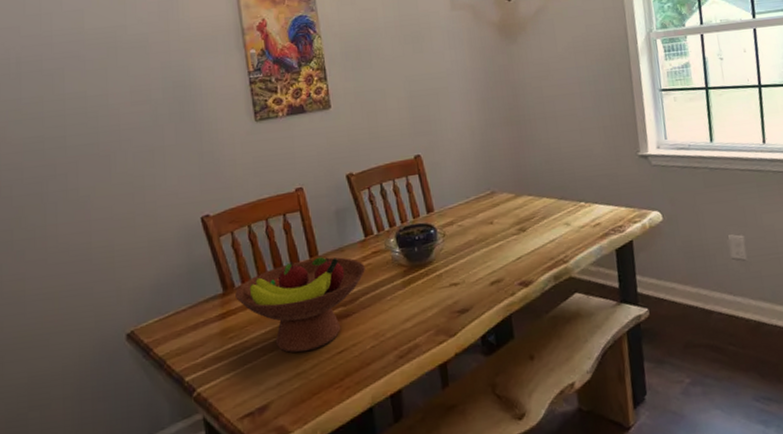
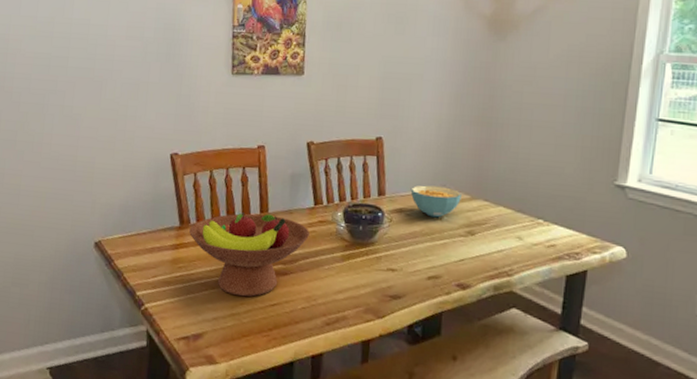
cereal bowl: none [457,190,507,223] -> present [410,185,462,218]

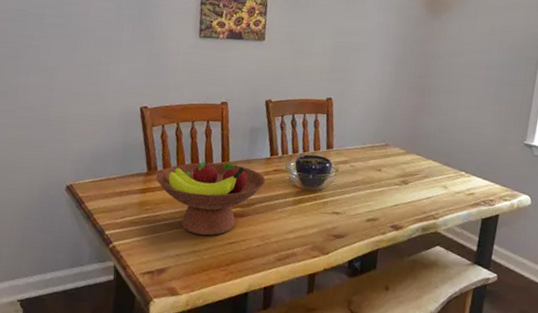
cereal bowl: present [410,185,462,218] -> none [355,140,398,169]

